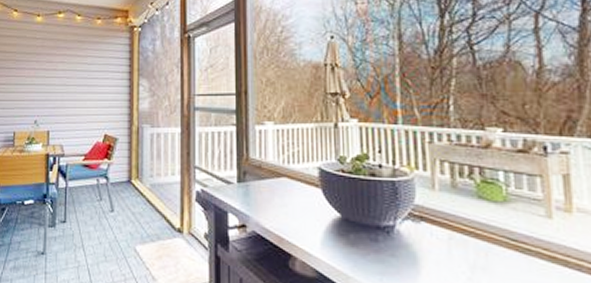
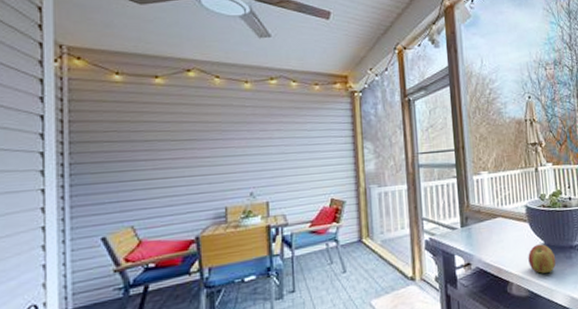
apple: none [318,217,356,254] -> present [528,244,556,273]

